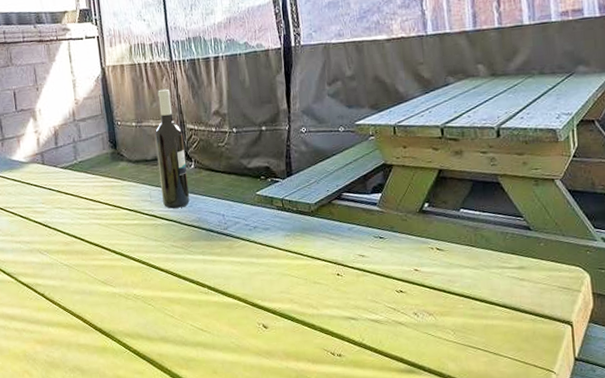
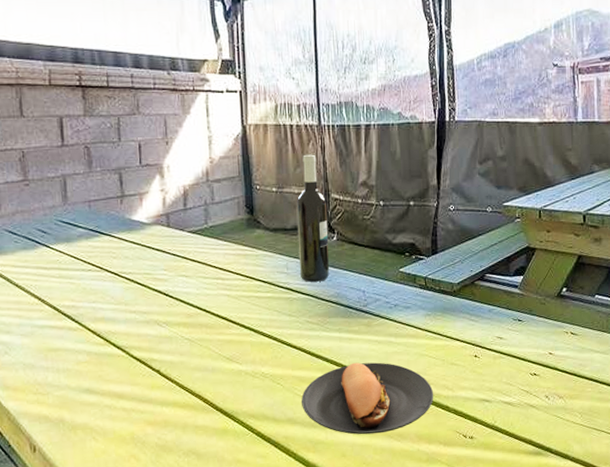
sandwich: none [171,282,299,353] -> present [301,362,434,435]

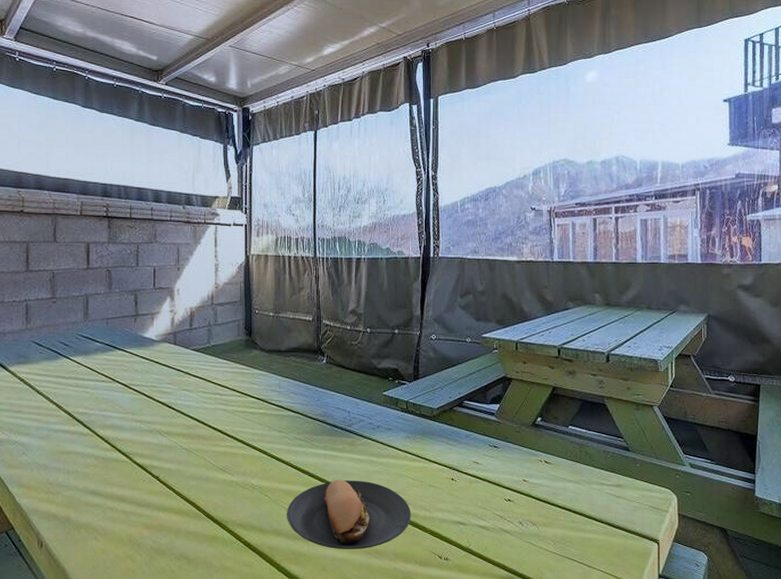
wine bottle: present [296,154,330,282] -> none [290,283,319,401]

